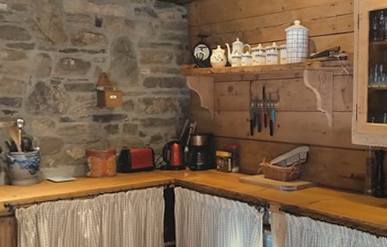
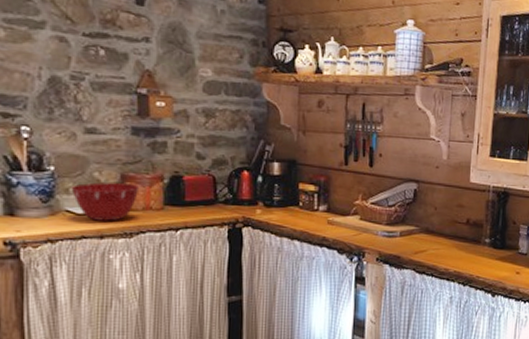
mixing bowl: none [51,158,99,186] -> present [71,182,140,221]

